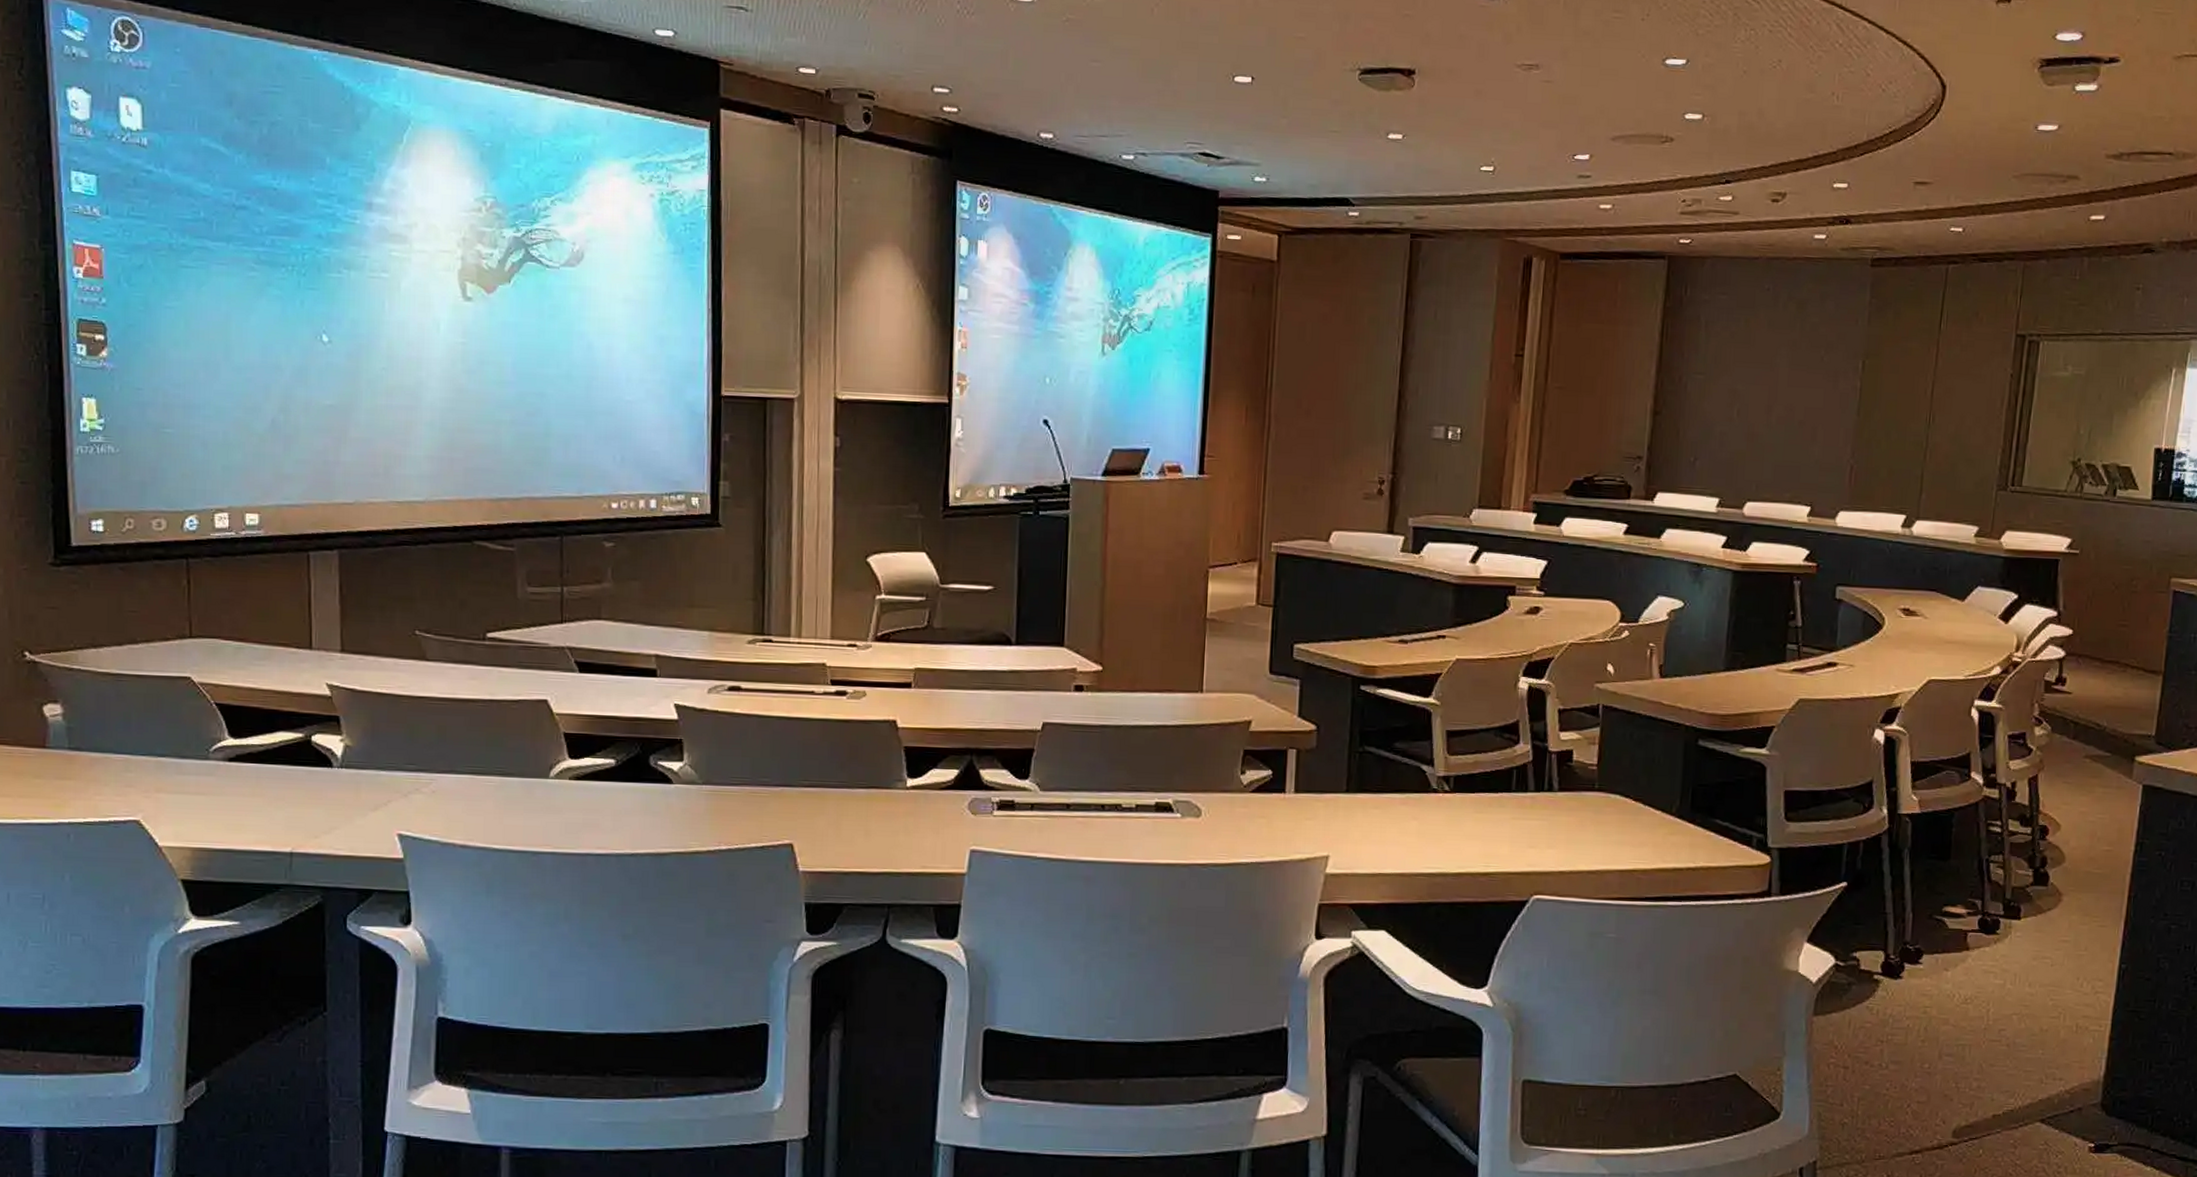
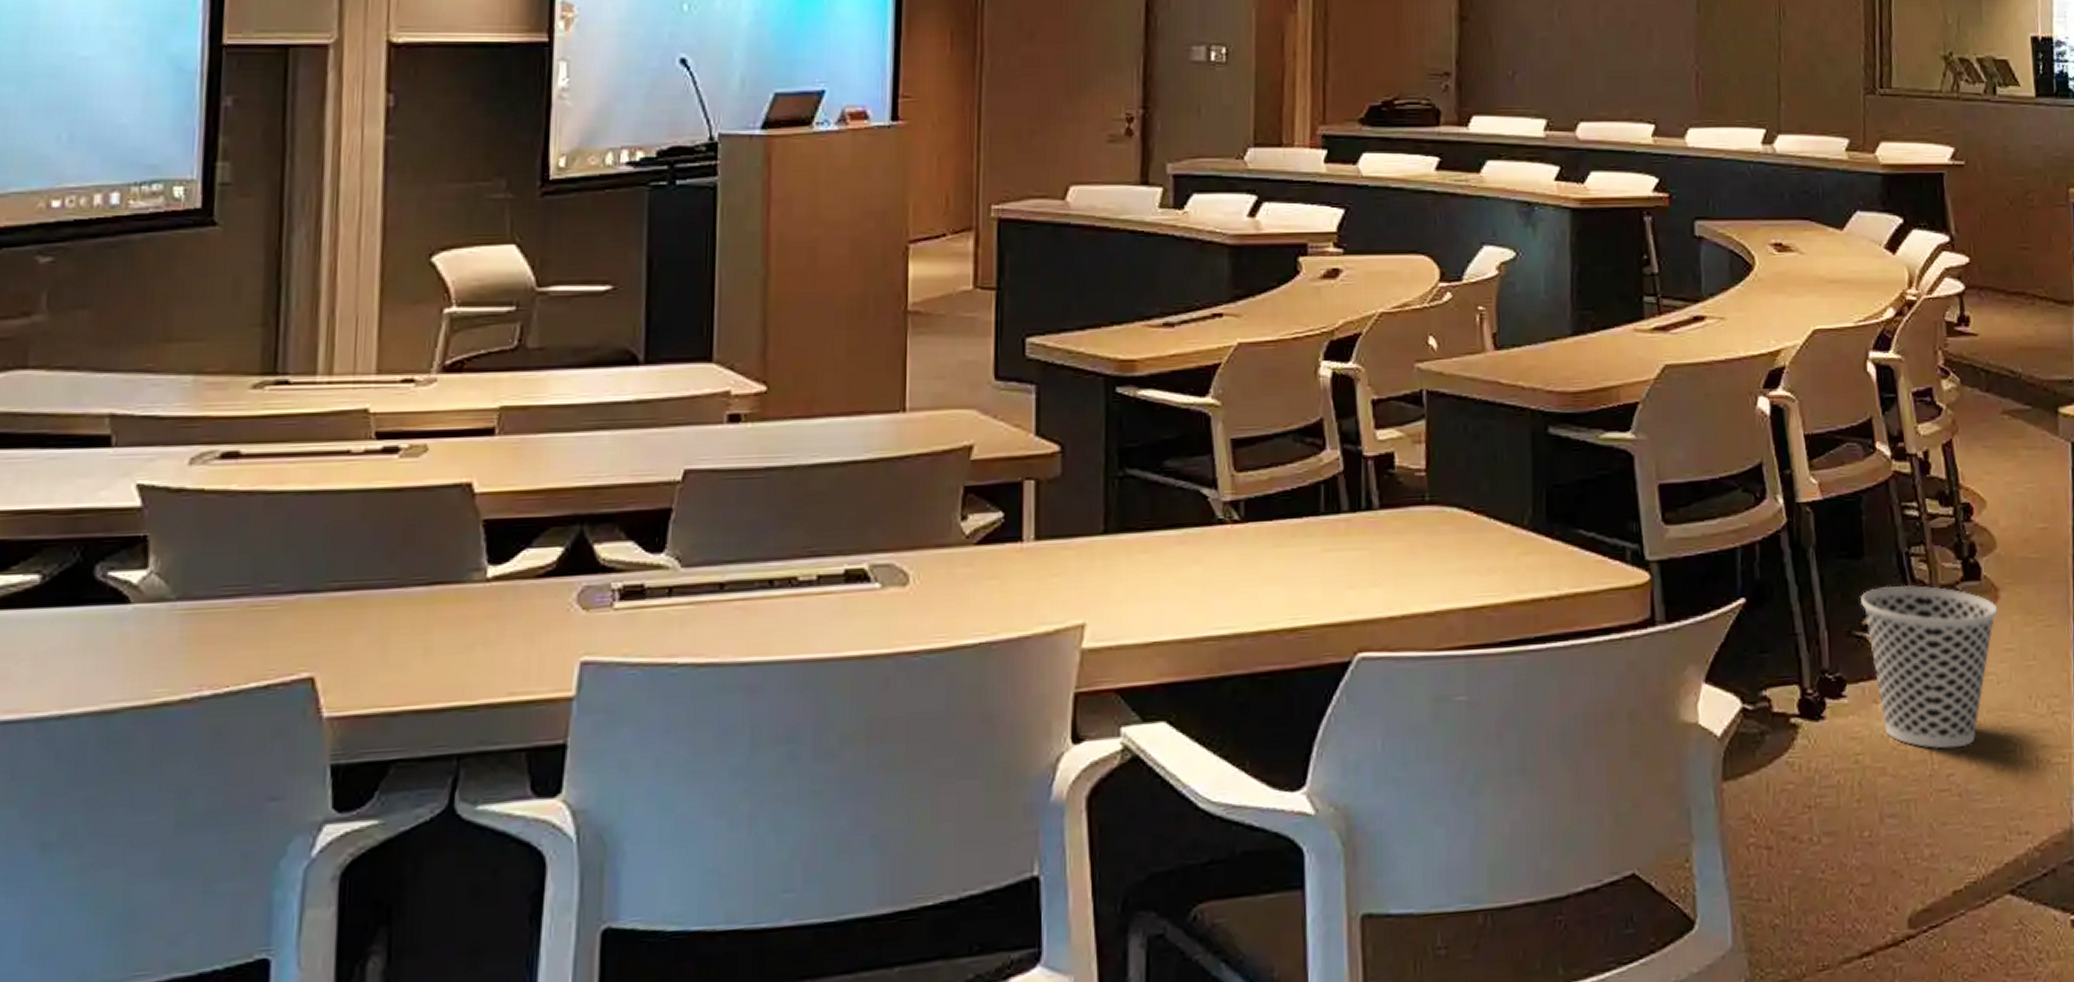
wastebasket: none [1943,883,2060,1011] -> present [1861,584,1998,750]

